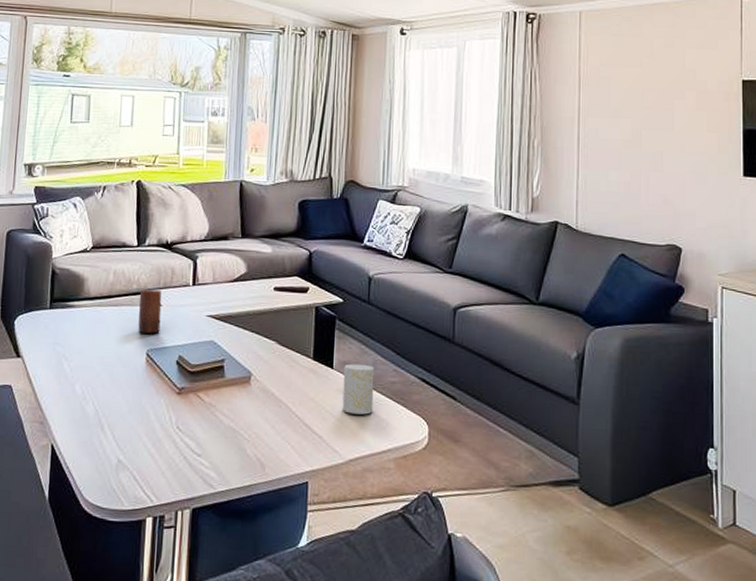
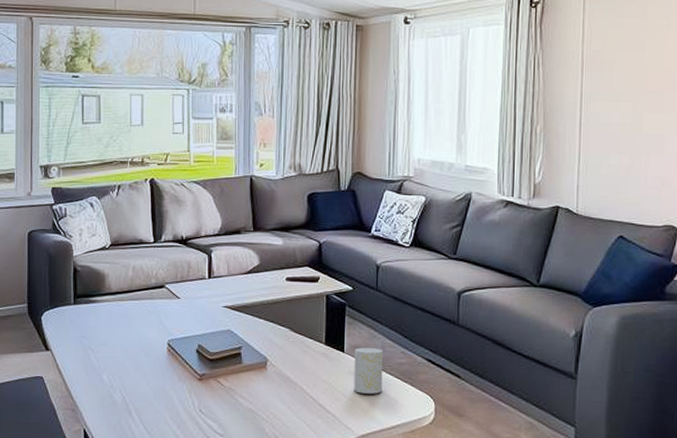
candle: present [138,289,162,334] -> none [158,284,180,325]

